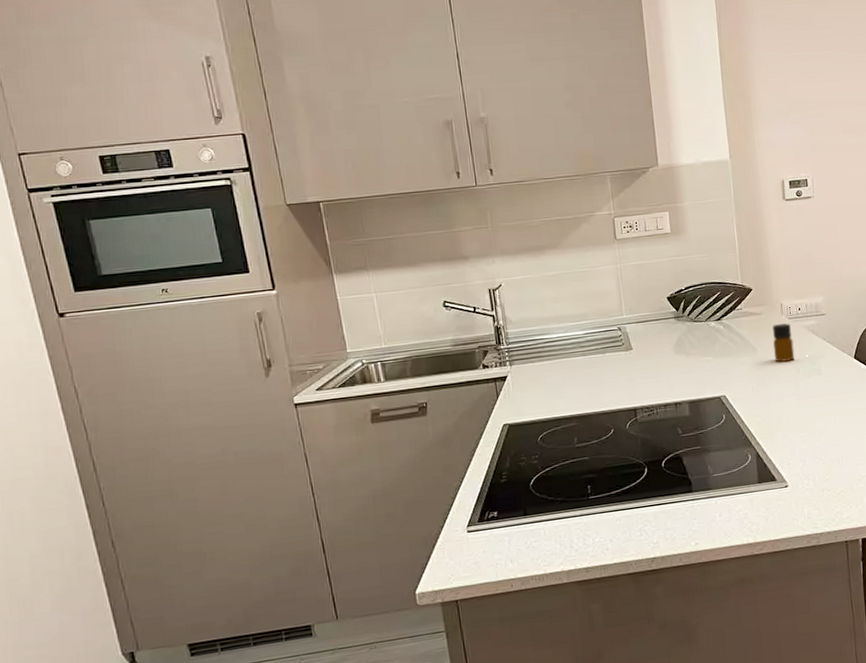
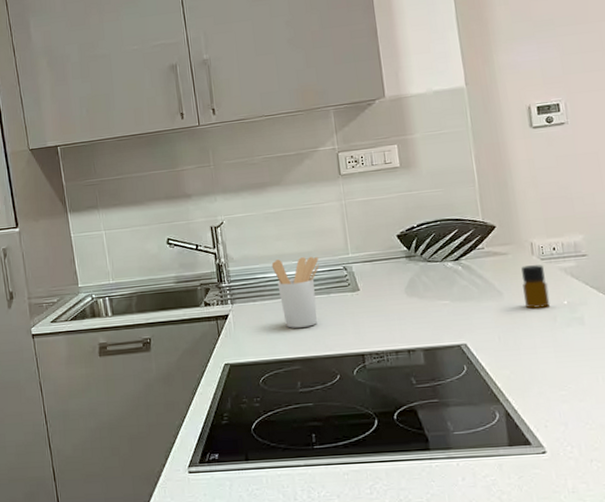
utensil holder: none [549,317,596,387] -> present [271,256,319,328]

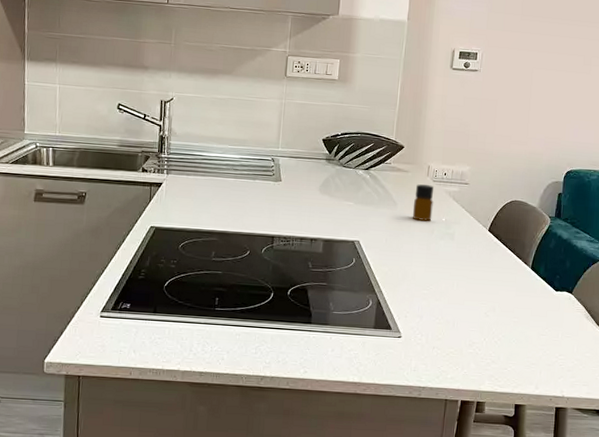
utensil holder: present [271,256,319,328] -> none [209,141,252,206]

